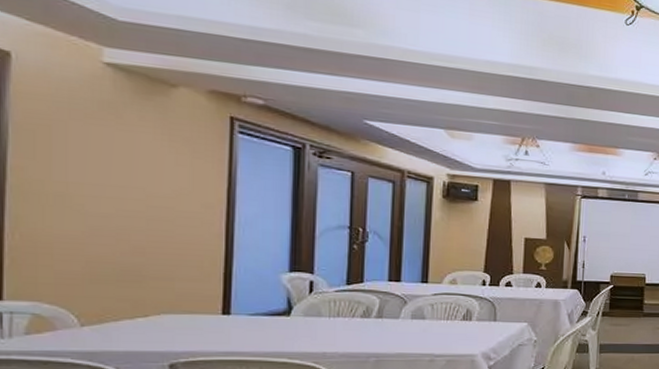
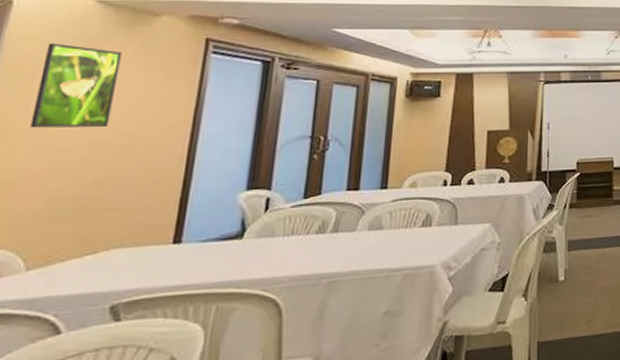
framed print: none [56,104,142,197] -> present [30,43,122,128]

